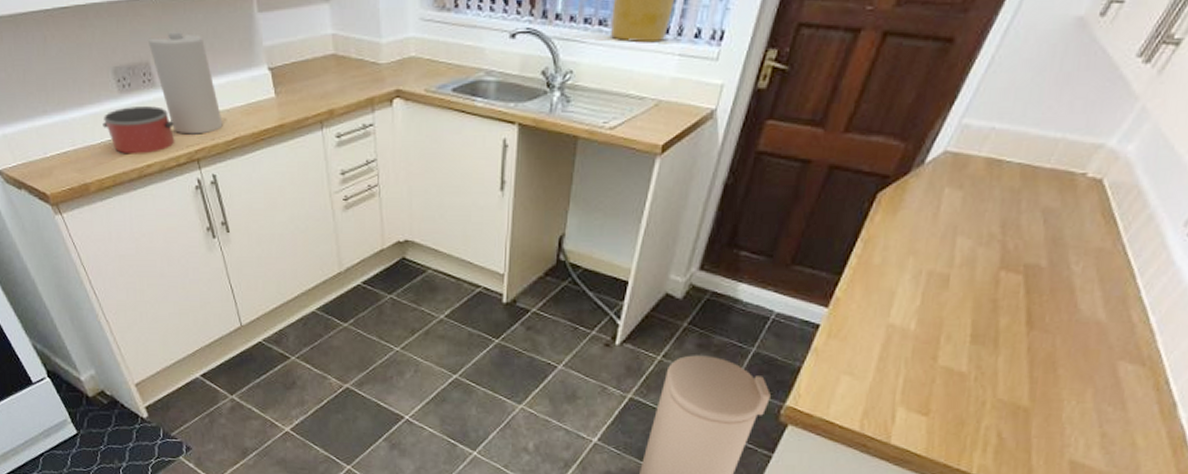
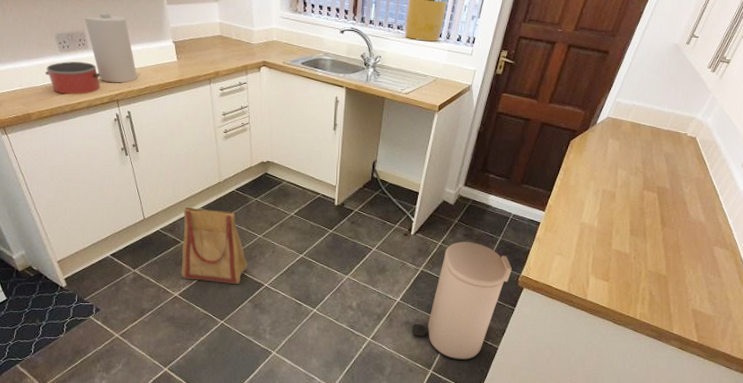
shopping bag: none [292,308,381,417] -> present [181,207,247,285]

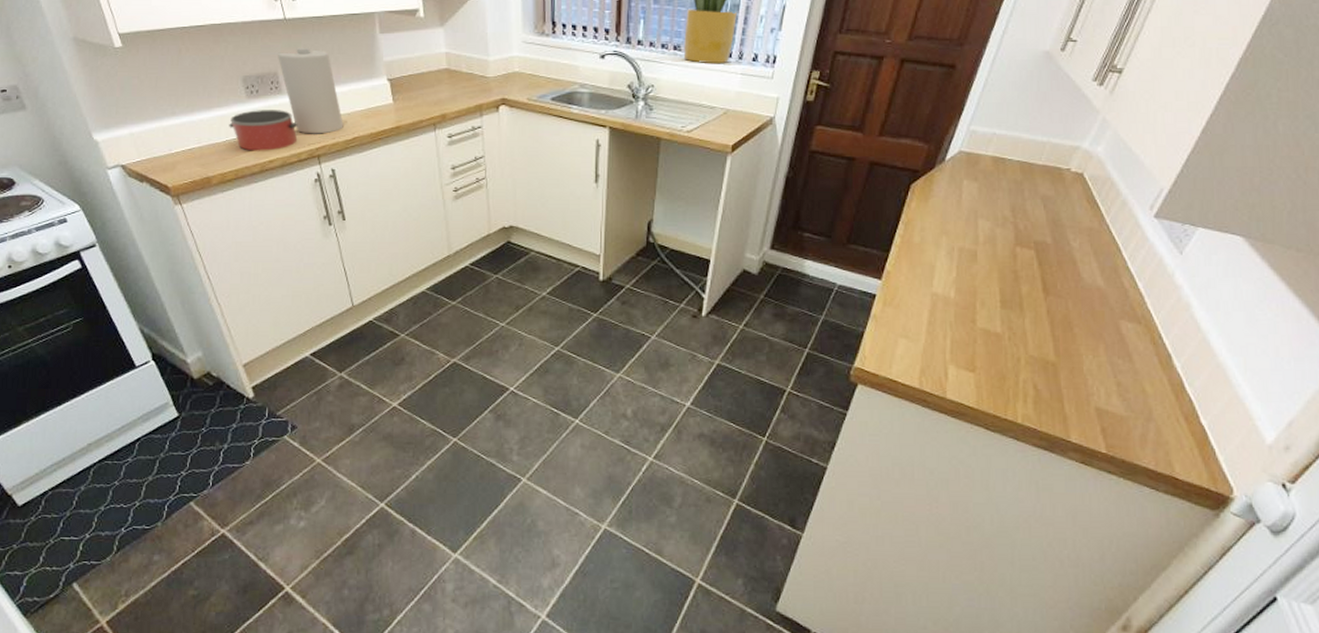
shopping bag: present [181,207,247,285] -> none [400,289,487,390]
pedal bin: present [412,241,512,361] -> none [708,324,840,486]

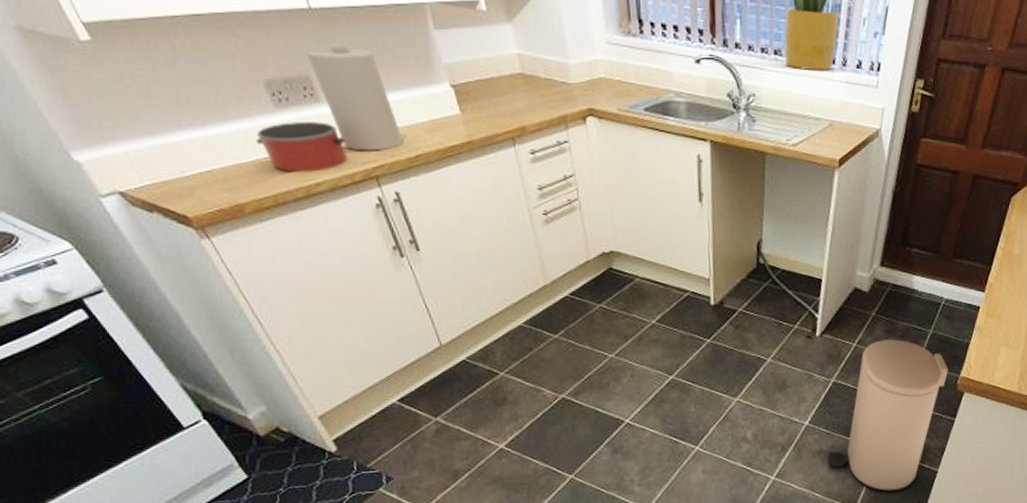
pedal bin: none [708,324,840,486] -> present [827,339,948,493]

